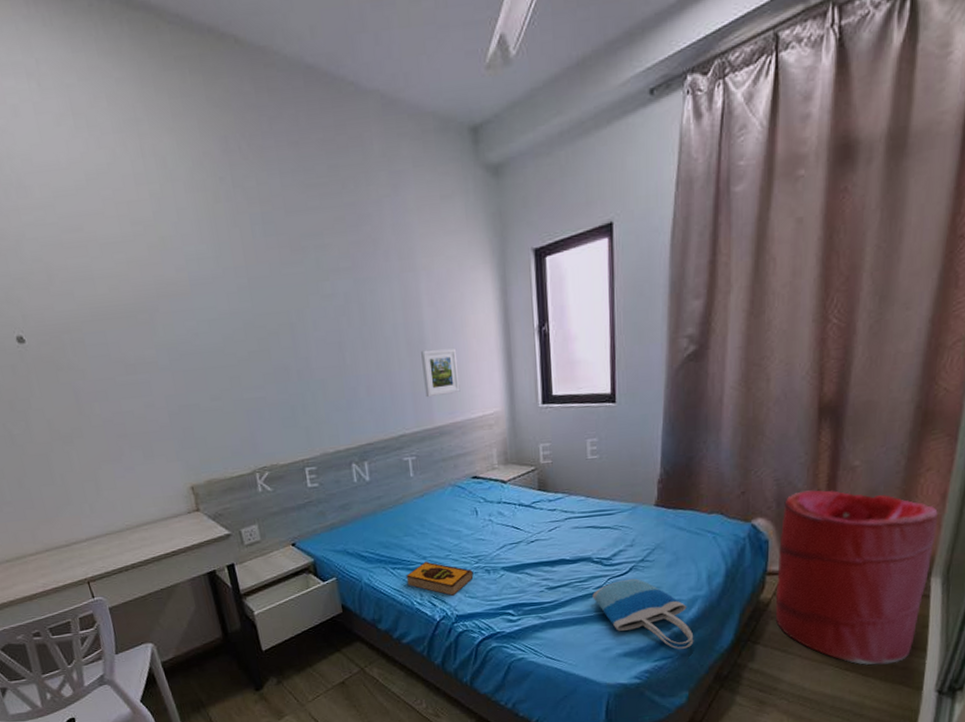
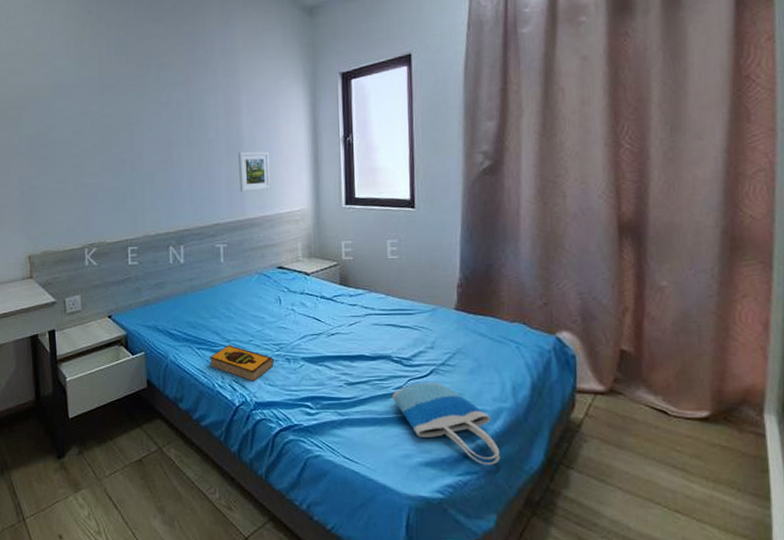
laundry hamper: present [775,489,939,665] -> none [587,307,763,511]

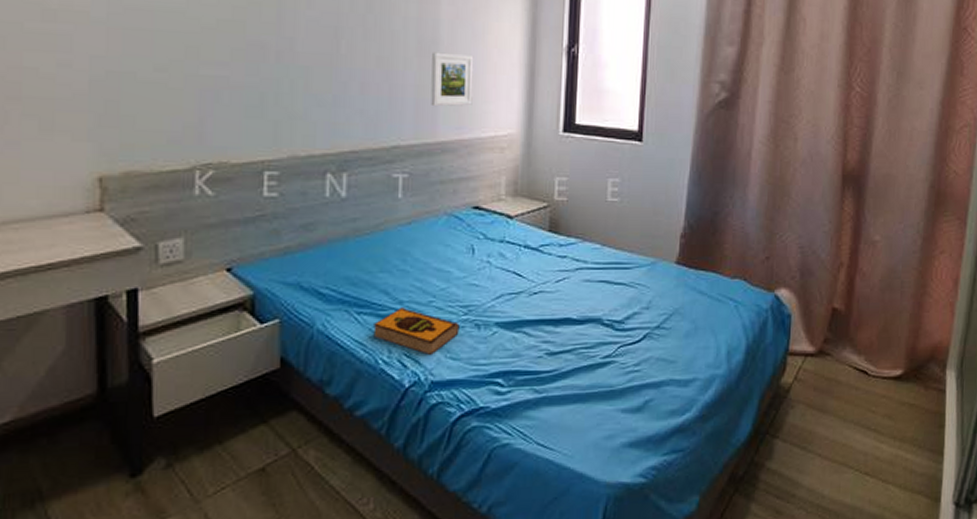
tote bag: present [392,382,501,465] -> none [599,348,709,441]

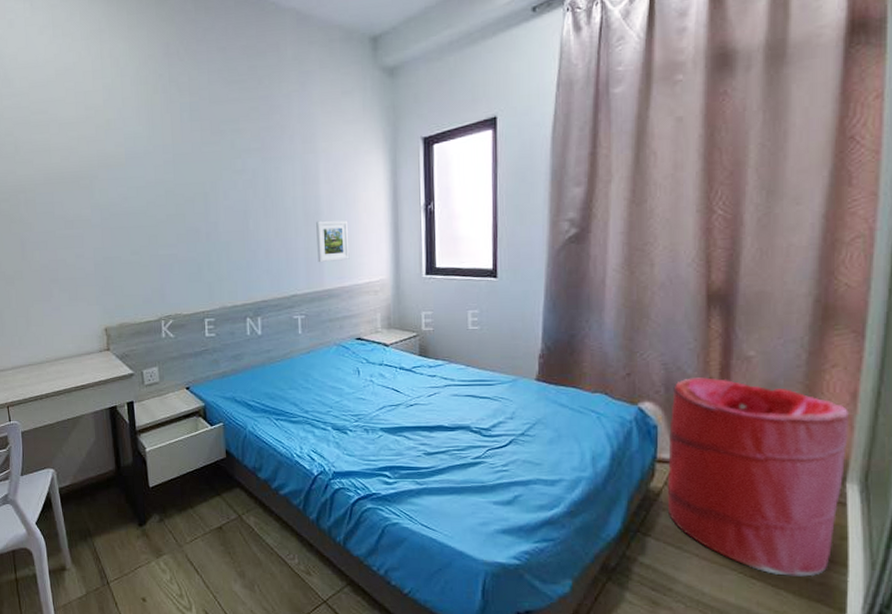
hardback book: present [373,308,460,356] -> none [288,416,353,453]
laundry hamper: none [795,262,952,470] -> present [667,377,850,577]

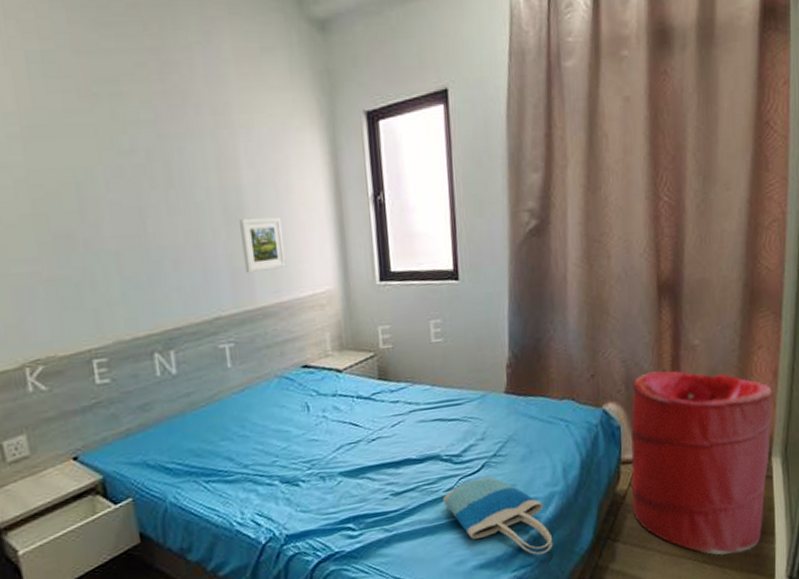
tote bag: none [470,452,578,533] -> present [443,476,553,555]

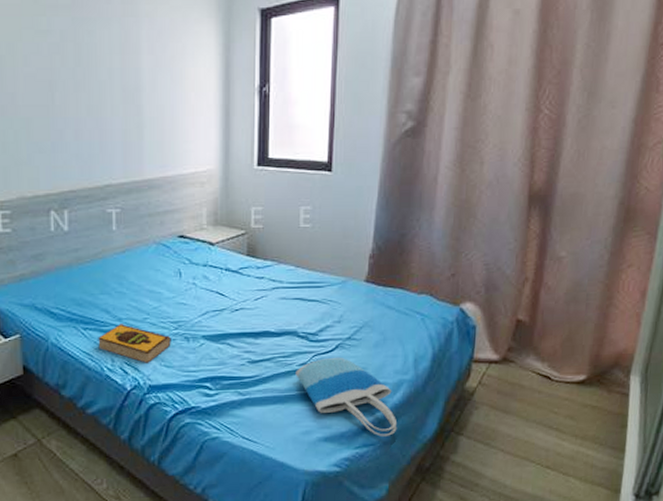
hardback book: none [223,470,306,512] -> present [98,324,171,364]
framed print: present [239,217,287,274] -> none [136,98,174,148]
laundry hamper: present [630,370,773,556] -> none [479,277,639,464]

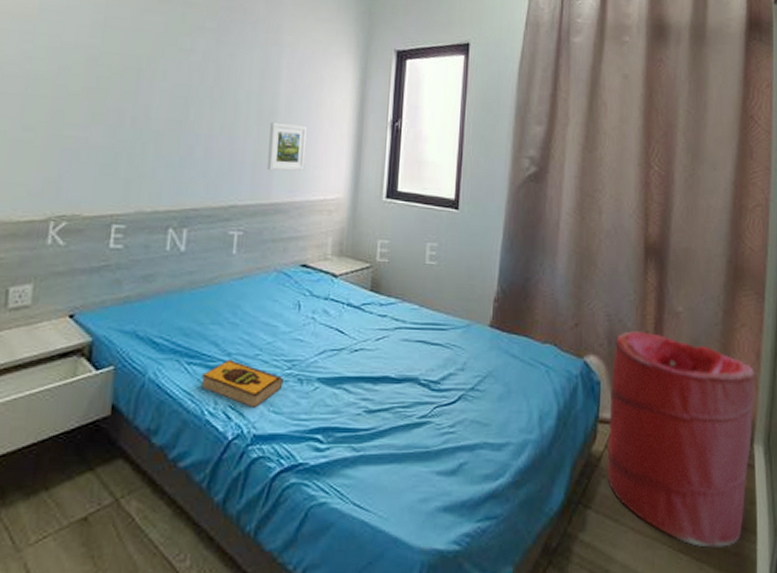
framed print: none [136,98,174,148] -> present [267,122,308,172]
tote bag: present [295,357,398,437] -> none [415,410,522,508]
laundry hamper: none [479,277,639,464] -> present [607,331,755,548]

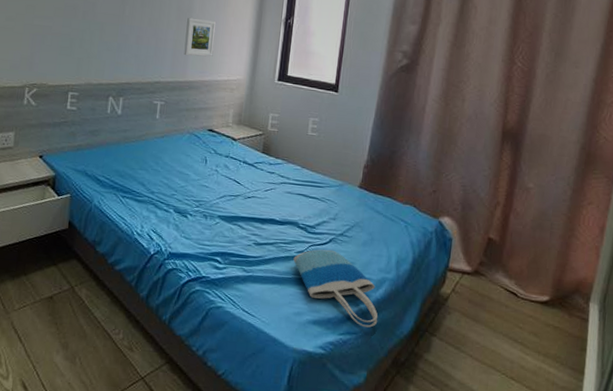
hardback book: present [201,359,284,409] -> none [132,196,193,234]
tote bag: none [415,410,522,508] -> present [293,249,378,328]
laundry hamper: present [607,331,755,548] -> none [452,200,598,381]

